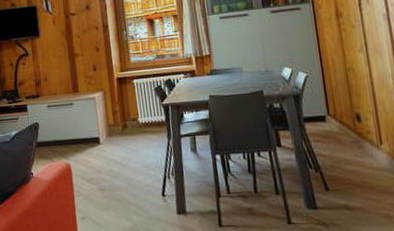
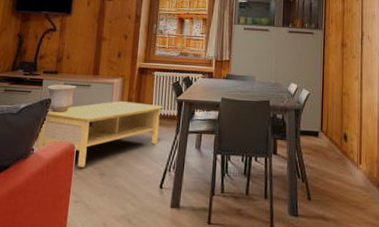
ceramic pot: none [32,106,60,136] -> present [47,84,76,113]
coffee table: none [33,113,151,185] -> present [36,101,163,167]

